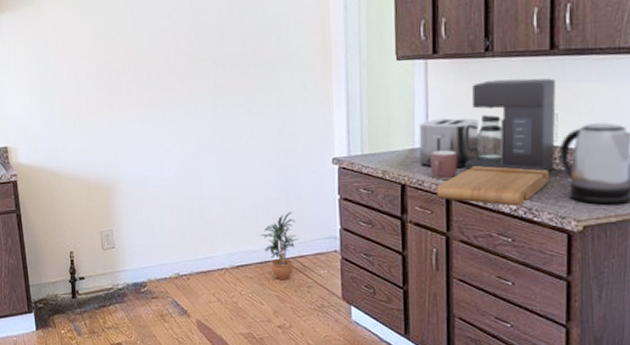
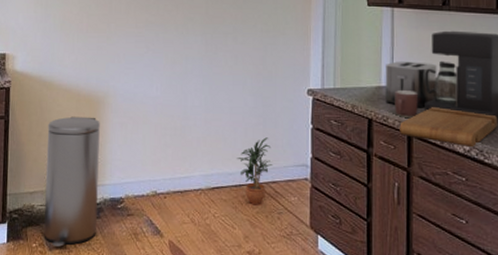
pedal bin: none [60,204,123,332] -> present [44,116,100,247]

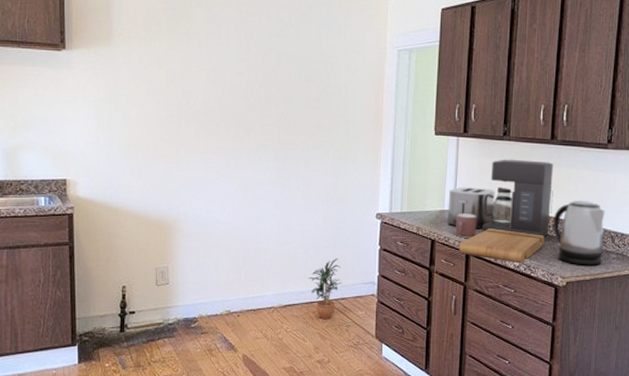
pedal bin: present [44,116,100,247] -> none [116,241,171,365]

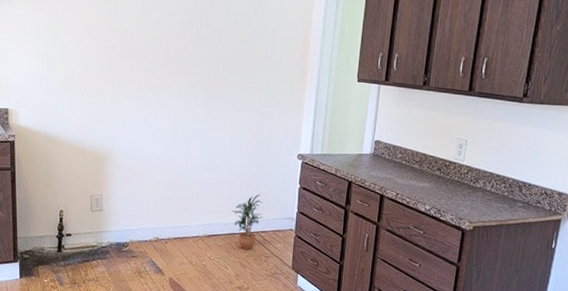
toaster: present [448,187,495,230] -> none [365,133,412,174]
mug: present [456,214,478,239] -> none [372,158,394,182]
cutting board: present [459,228,545,264] -> none [374,173,456,208]
coffee maker: present [482,159,553,238] -> none [397,108,469,184]
kettle: present [552,200,605,267] -> none [463,150,515,213]

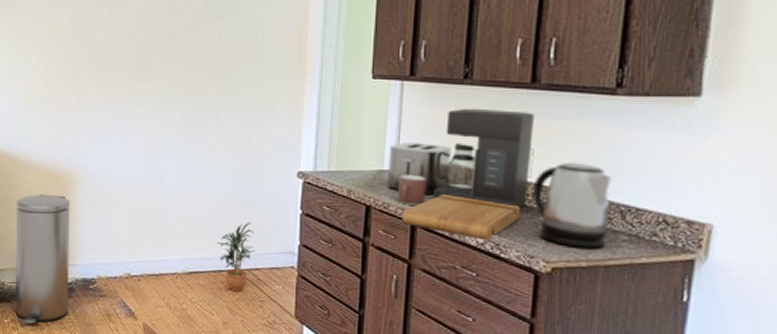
pedal bin: none [54,170,105,282] -> present [15,194,70,324]
toaster: none [365,133,412,174] -> present [387,142,452,195]
mug: none [372,158,394,182] -> present [398,175,428,207]
cutting board: none [374,173,456,208] -> present [402,194,522,241]
coffee maker: none [397,108,469,184] -> present [433,108,534,209]
kettle: none [463,150,515,213] -> present [531,161,611,250]

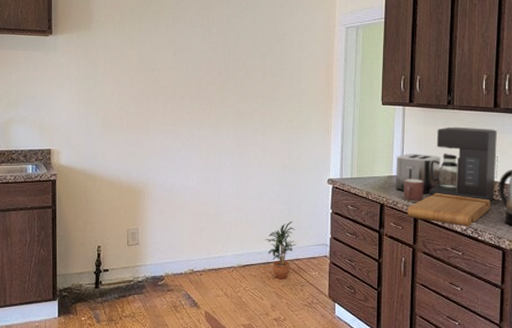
pedal bin: present [15,194,70,324] -> none [92,205,141,319]

